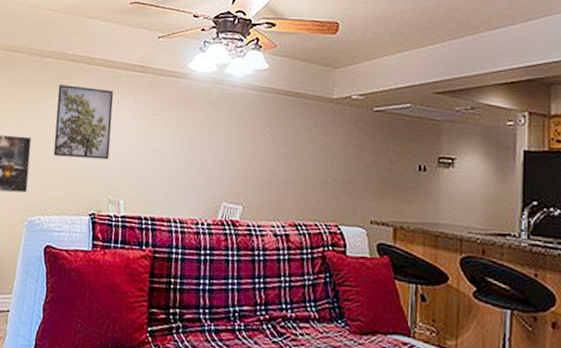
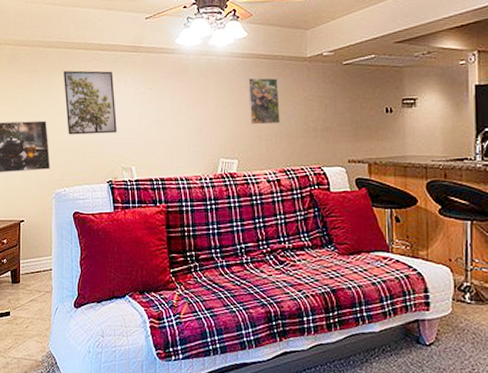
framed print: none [261,115,298,170] -> present [247,77,280,125]

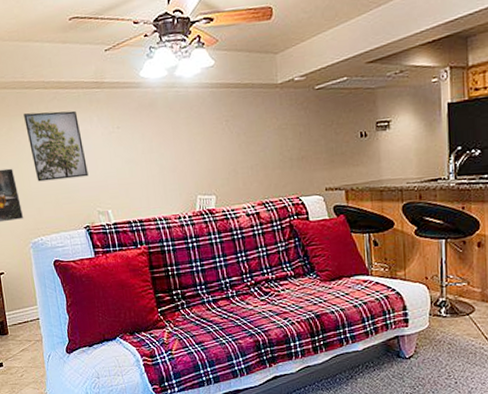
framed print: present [247,77,280,125] -> none [218,108,256,159]

